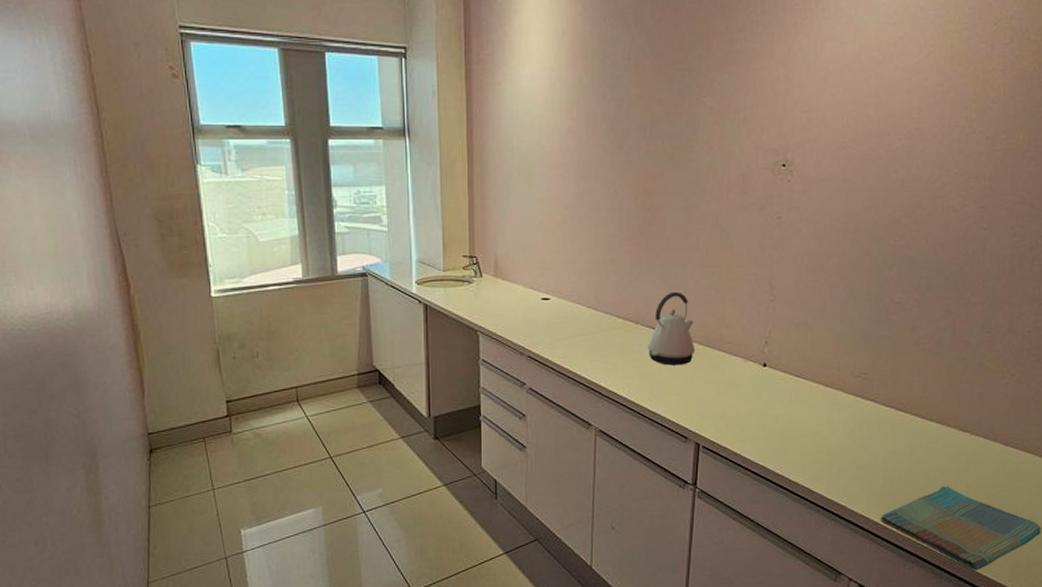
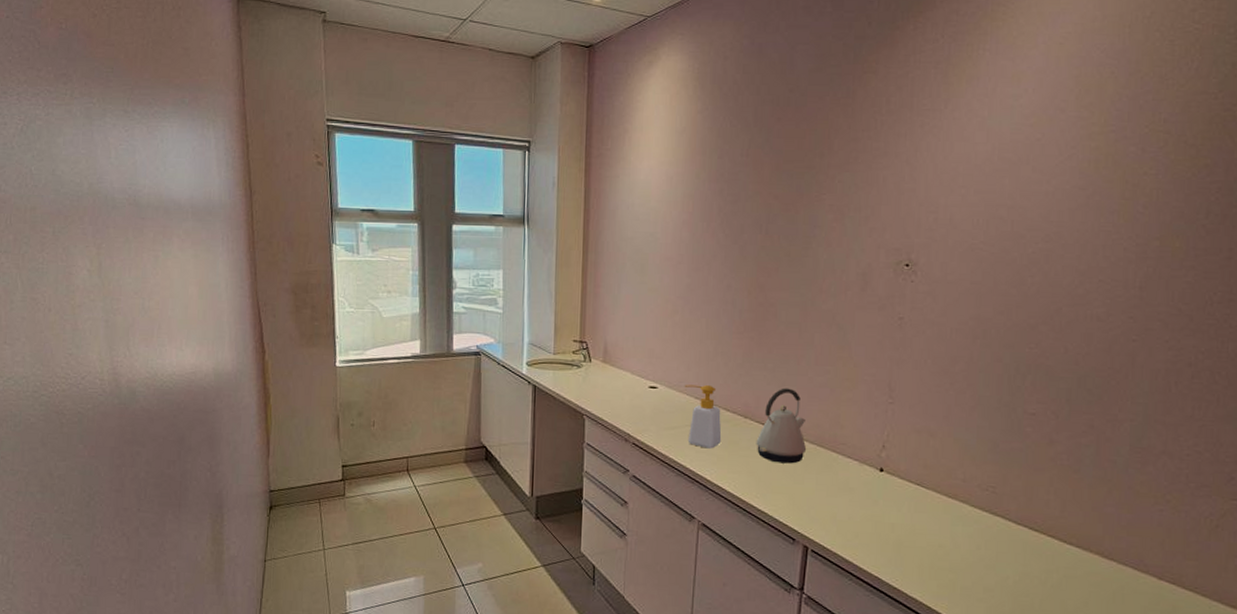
soap bottle: none [576,293,615,356] -> present [684,384,722,449]

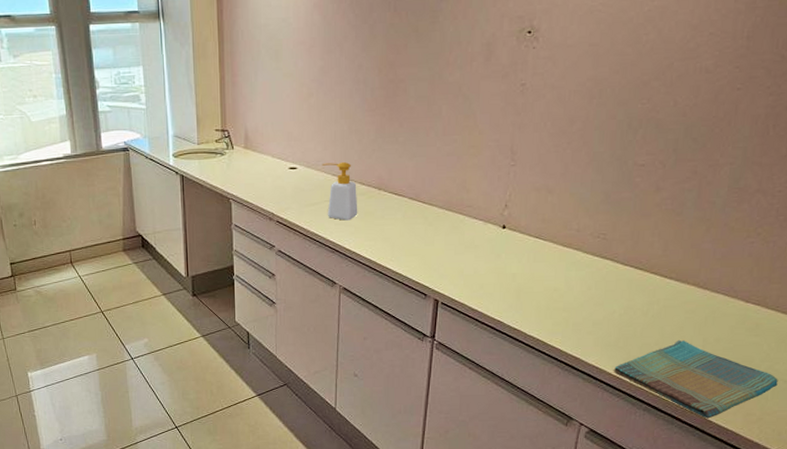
kettle: present [756,388,807,464] -> none [390,159,436,228]

